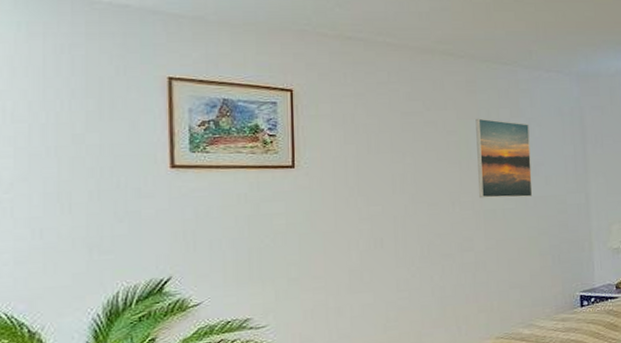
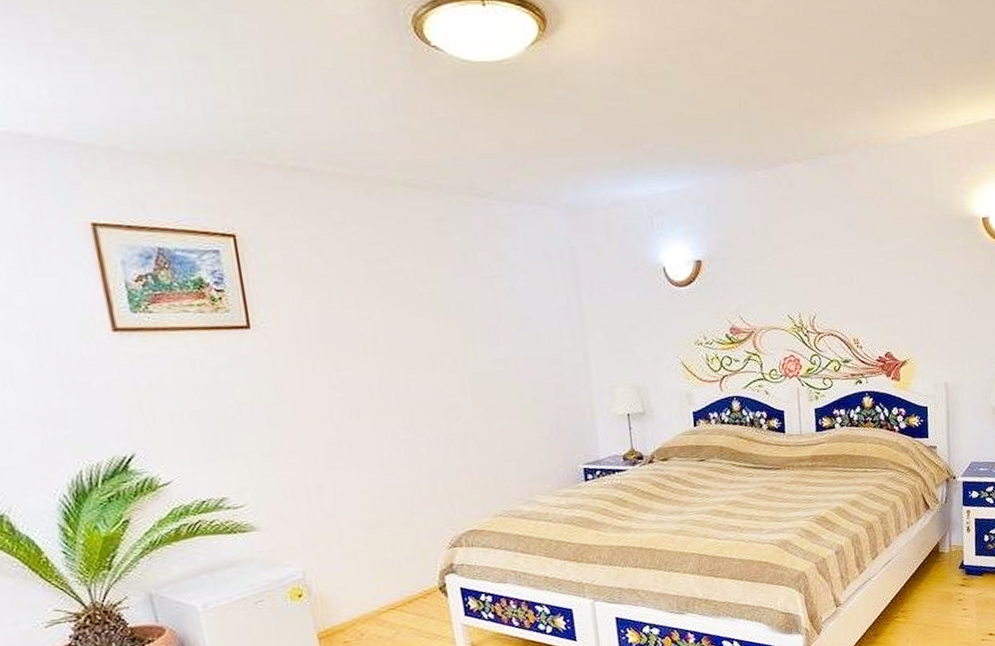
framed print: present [476,118,533,198] -> none [450,264,523,360]

